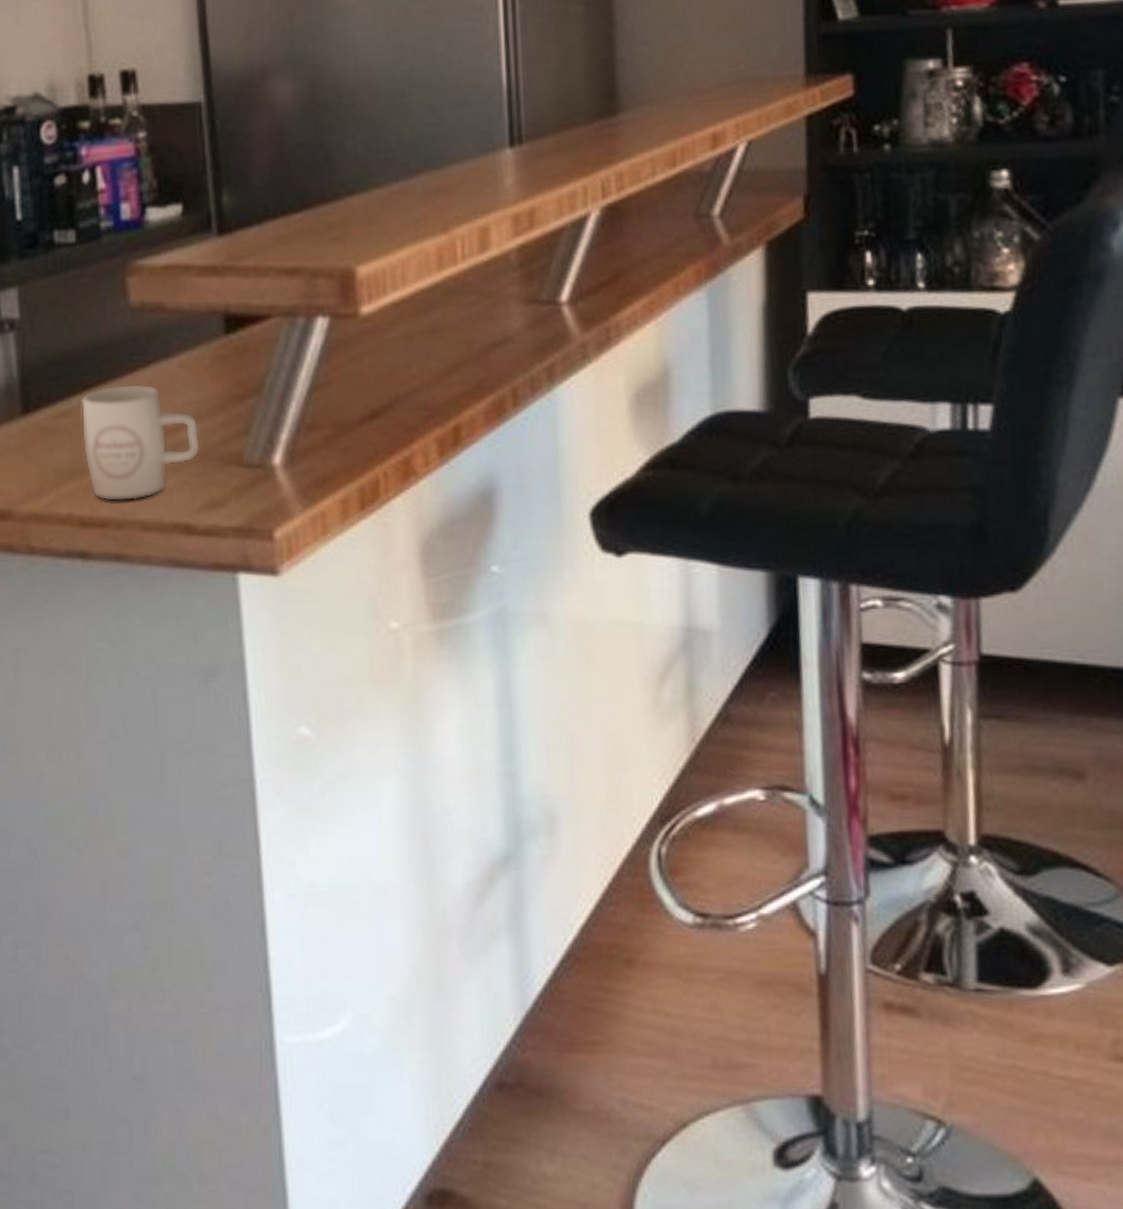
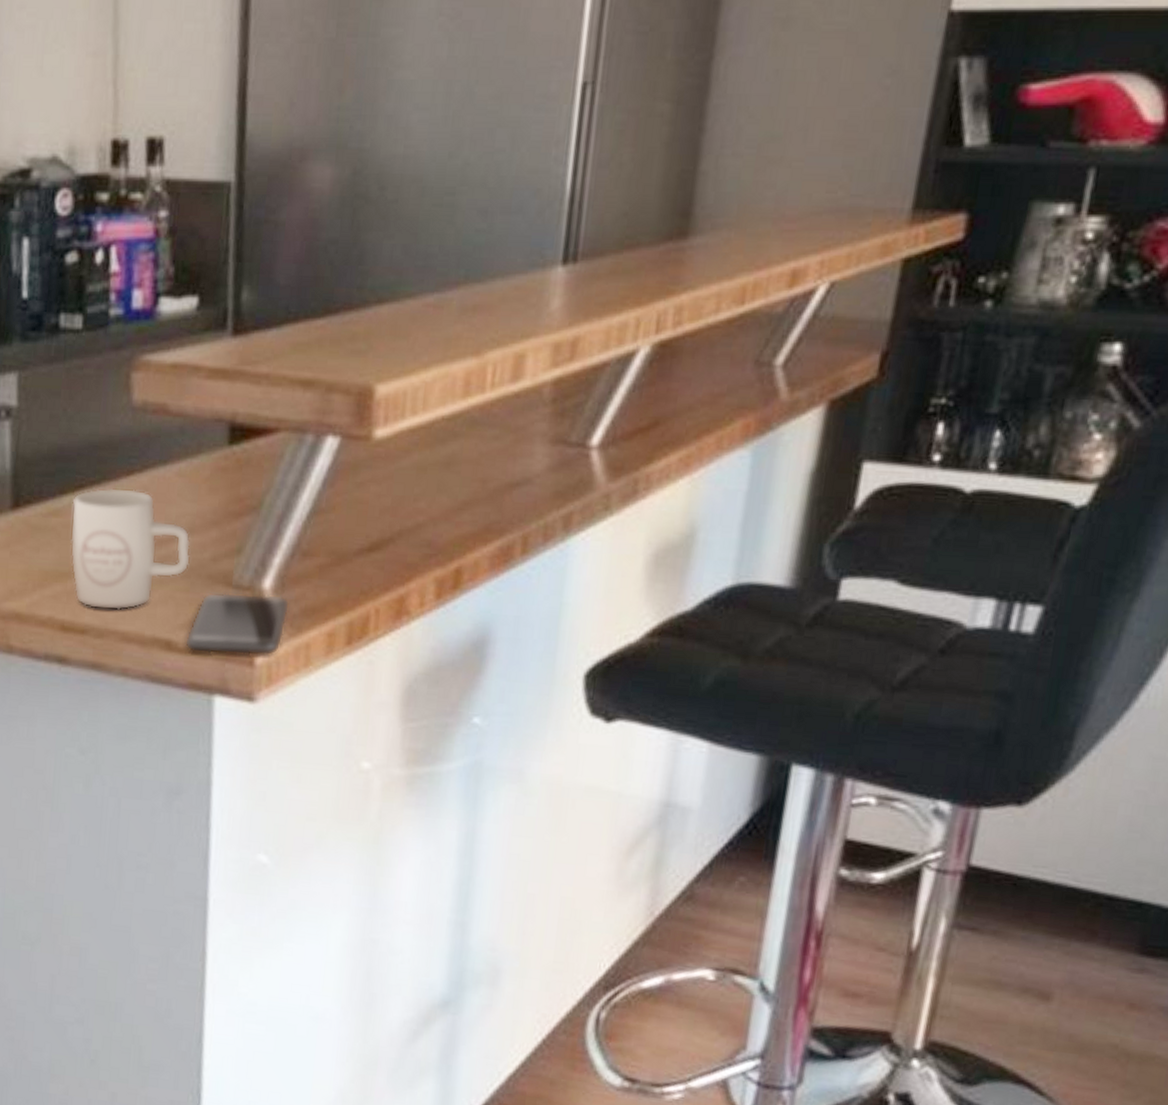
smartphone: none [204,469,302,534] -> present [185,592,290,656]

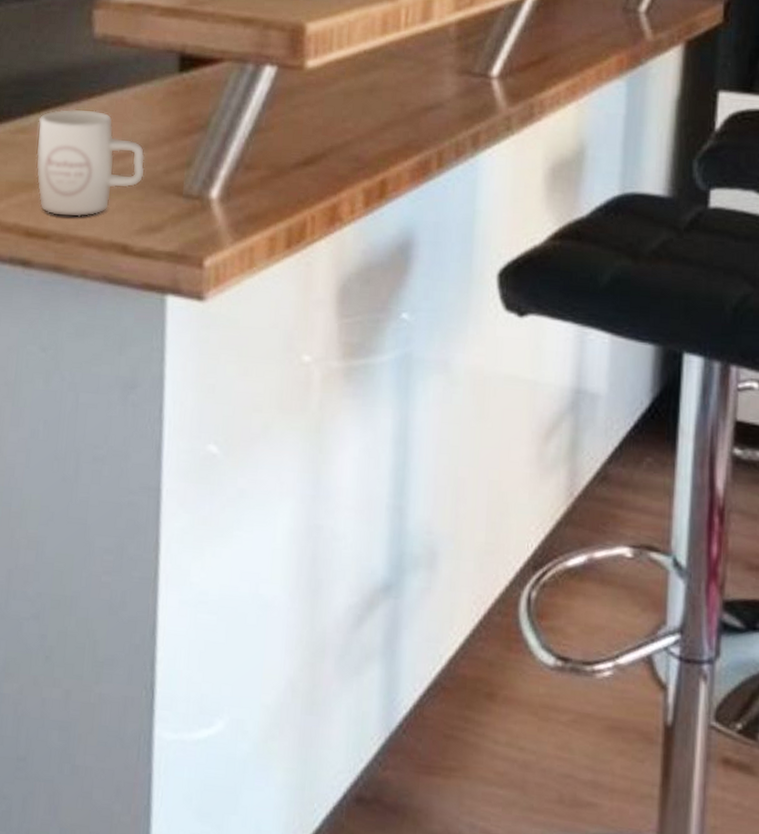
smartphone: present [185,592,290,656] -> none [140,201,235,258]

